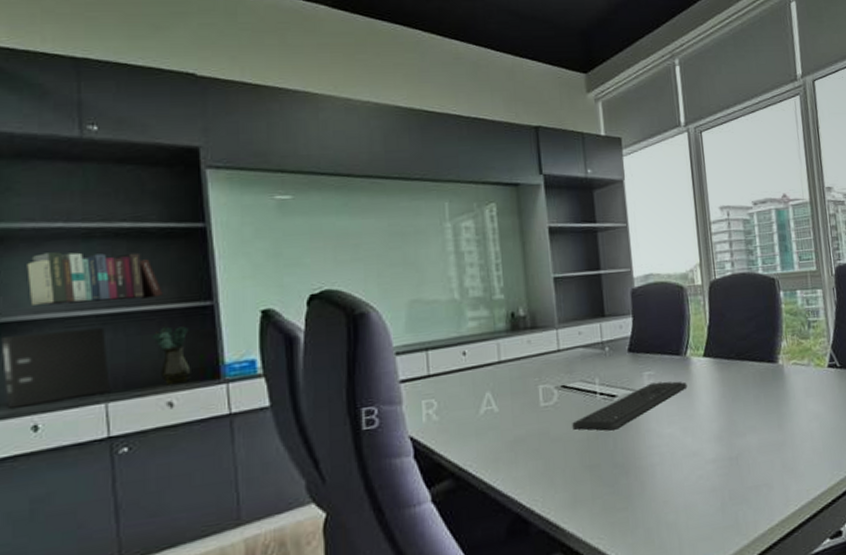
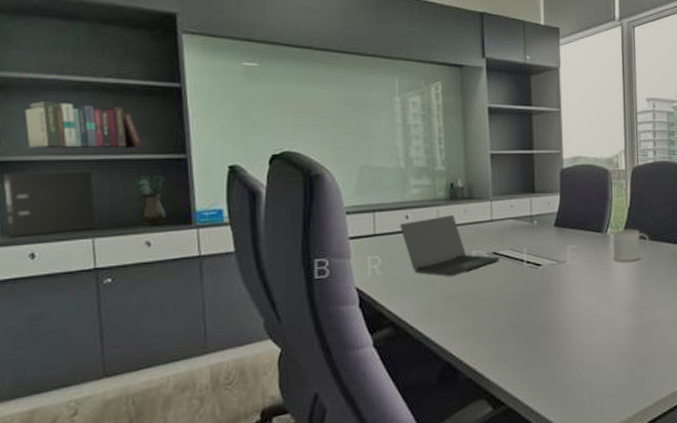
laptop: none [457,347,570,417] -> present [400,215,500,277]
computer keyboard: present [572,381,688,431] -> none [500,255,606,295]
mug: none [691,349,734,386] -> present [612,229,649,262]

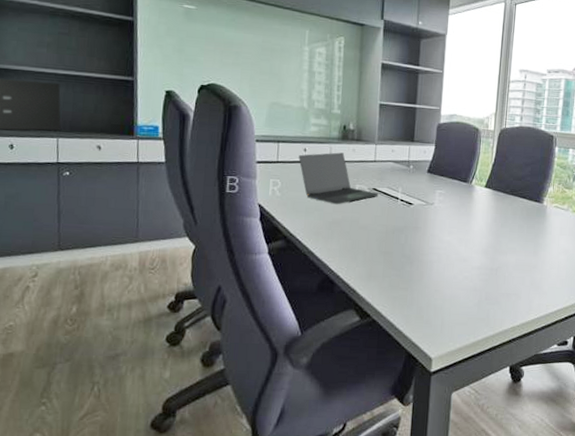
books: present [25,101,143,149] -> none [12,22,101,68]
vase: present [133,173,166,227] -> none [91,89,116,134]
mug: present [612,229,649,262] -> none [475,182,508,212]

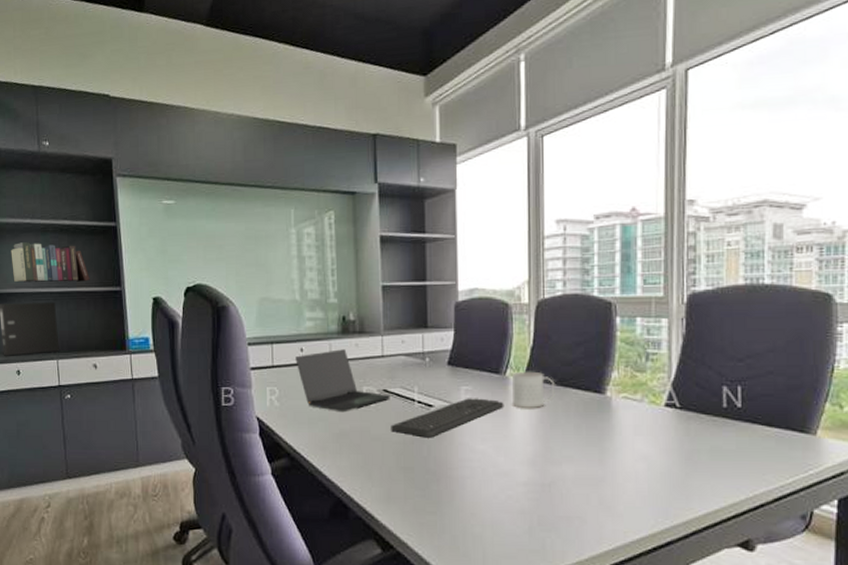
books: none [12,22,101,68] -> present [11,242,90,283]
computer keyboard: none [376,199,469,229] -> present [391,398,504,438]
mug: none [475,182,508,212] -> present [511,371,555,409]

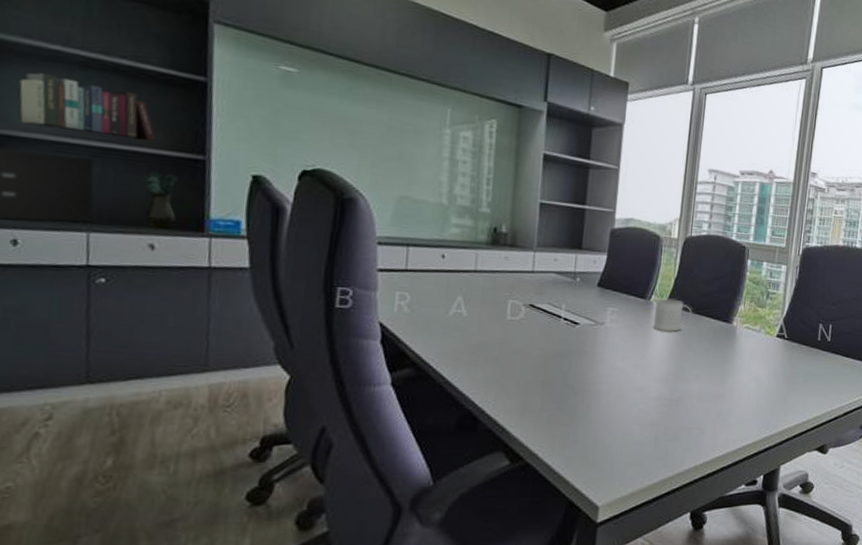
vase: none [83,304,107,351] -> present [140,169,178,228]
laptop: present [295,349,390,413] -> none [434,260,536,324]
computer keyboard: present [391,398,504,438] -> none [533,318,646,354]

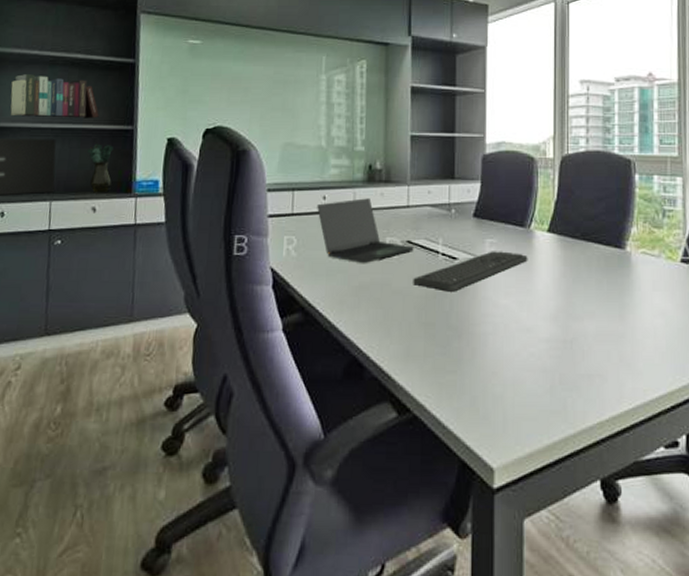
laptop: none [434,260,536,324] -> present [317,198,414,264]
computer keyboard: none [533,318,646,354] -> present [413,251,528,292]
mug: present [654,298,692,333] -> none [535,225,578,263]

